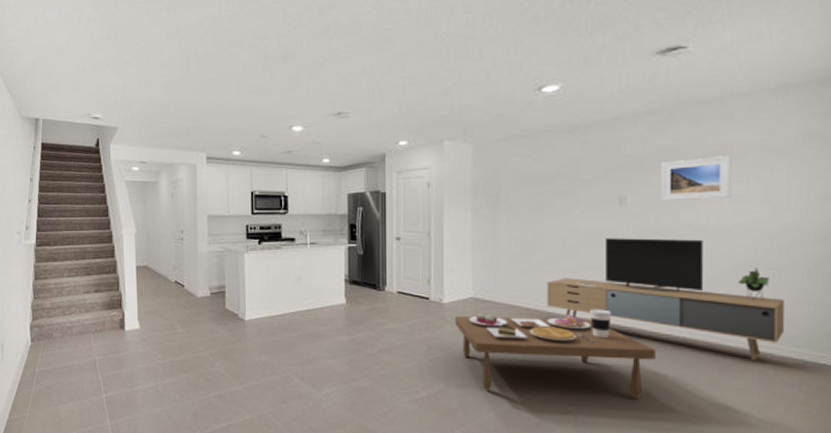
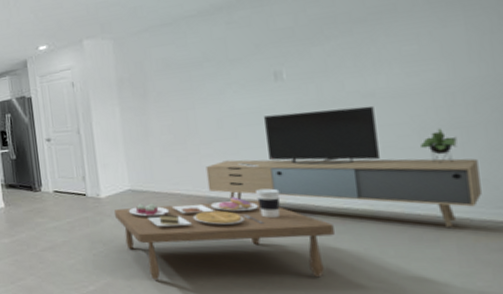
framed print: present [661,156,732,202] -> none [316,15,401,72]

